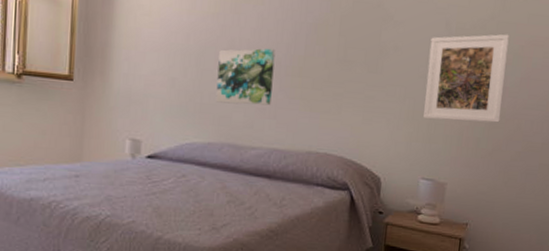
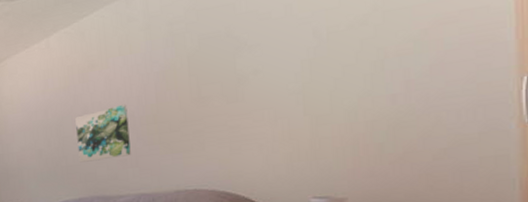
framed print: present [423,34,509,123] -> none [297,21,409,135]

